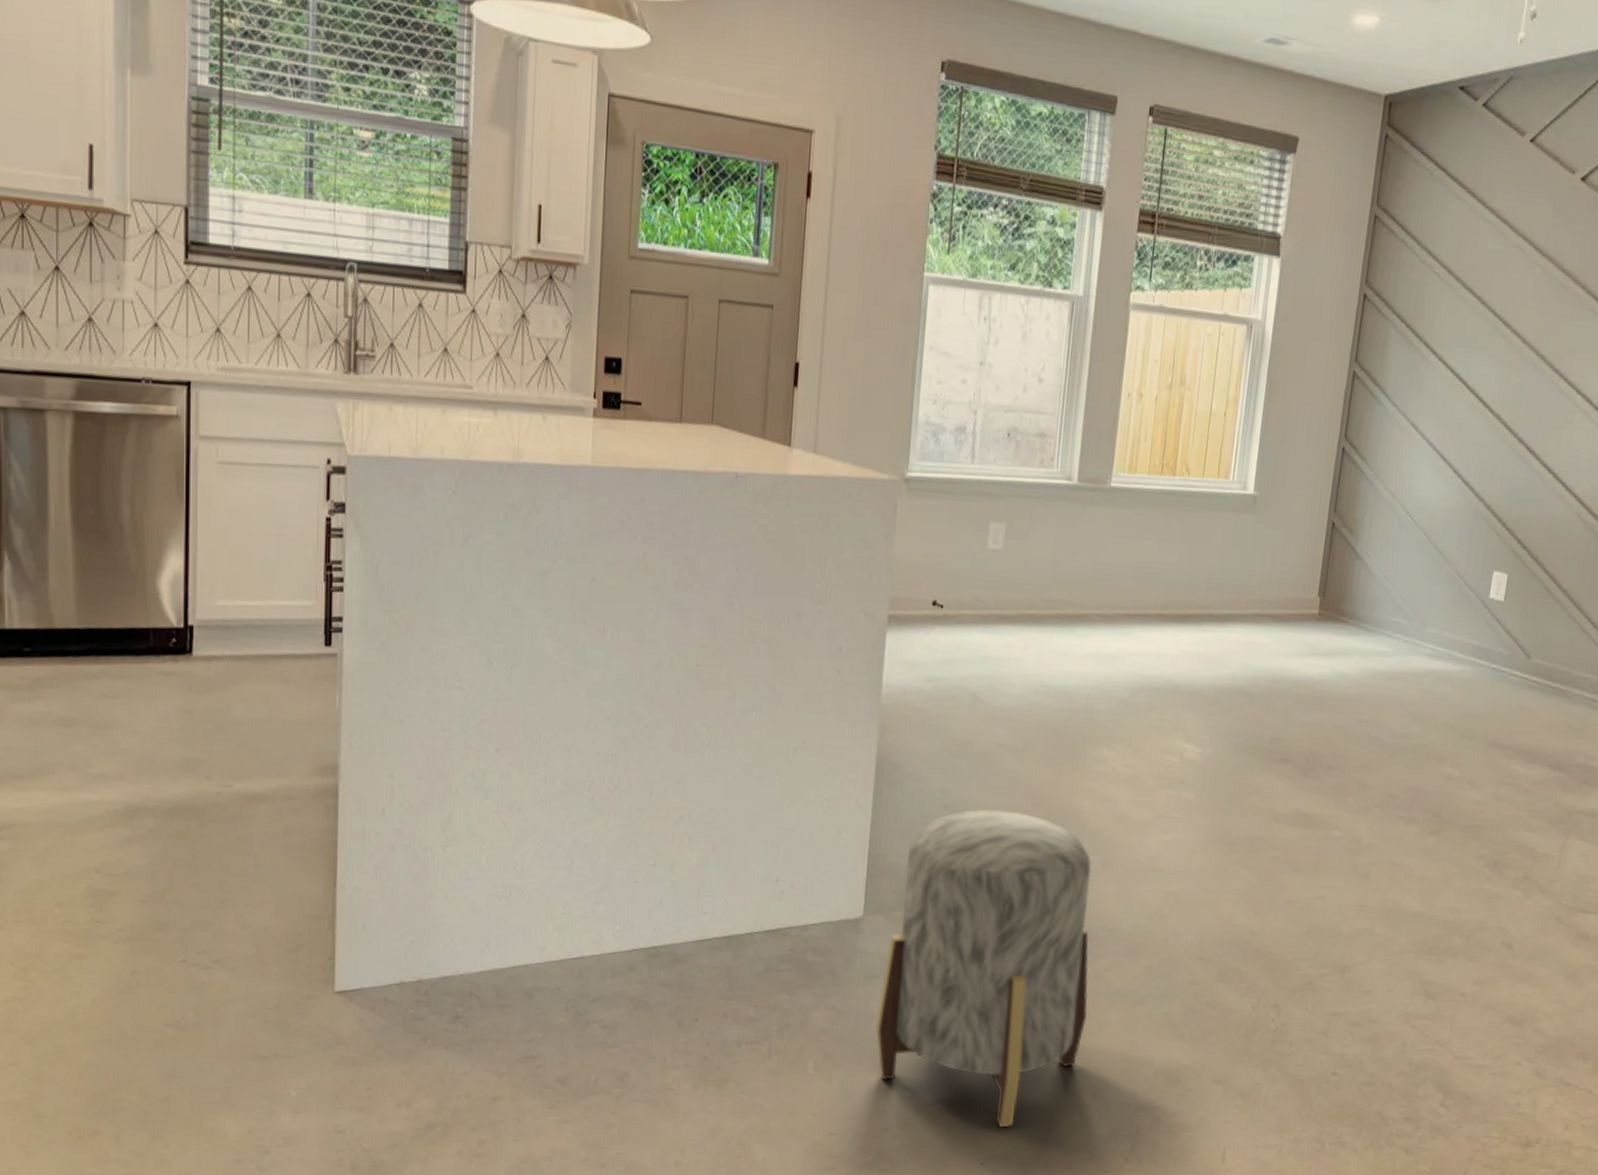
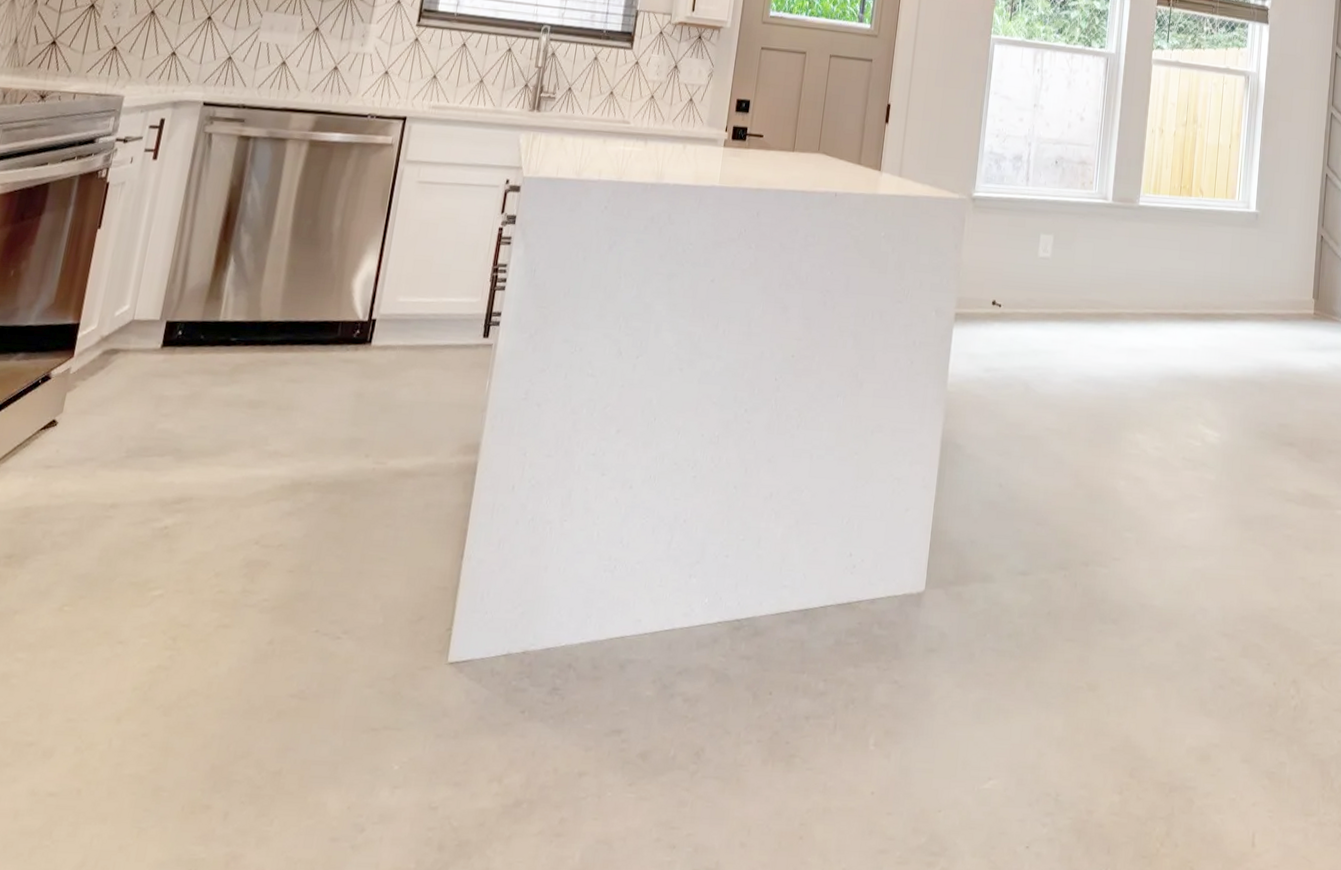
stool: present [875,809,1092,1128] -> none [932,488,1127,808]

